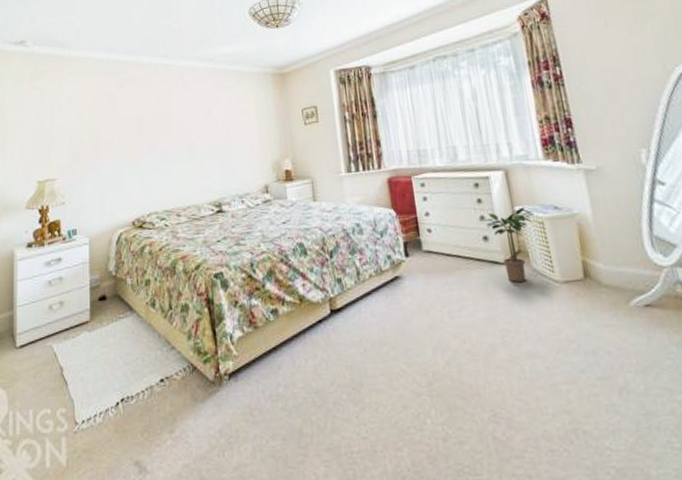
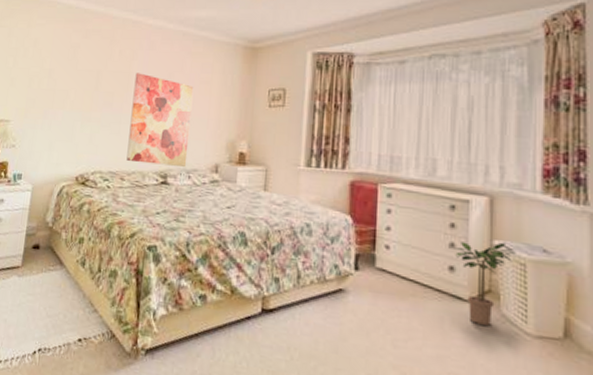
wall art: none [175,112,238,198] -> present [126,73,194,168]

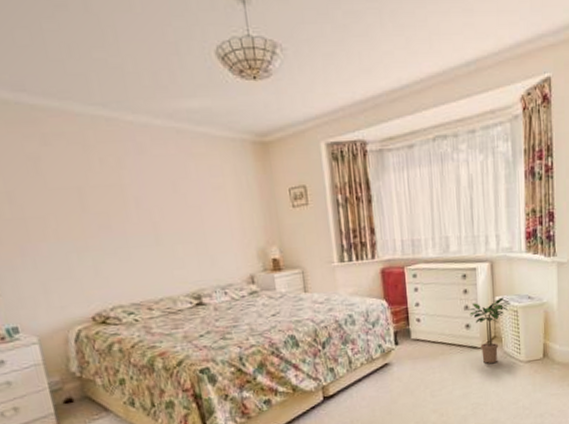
wall art: present [126,73,194,168] -> none [129,184,220,289]

